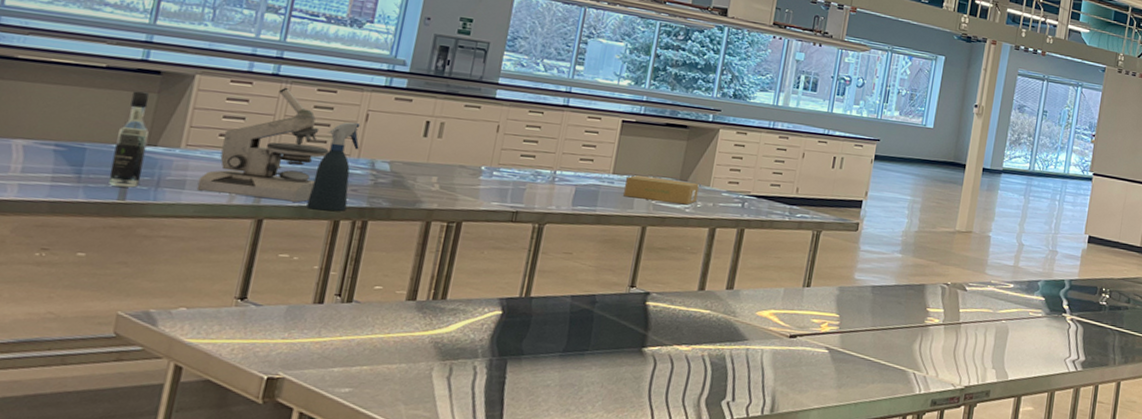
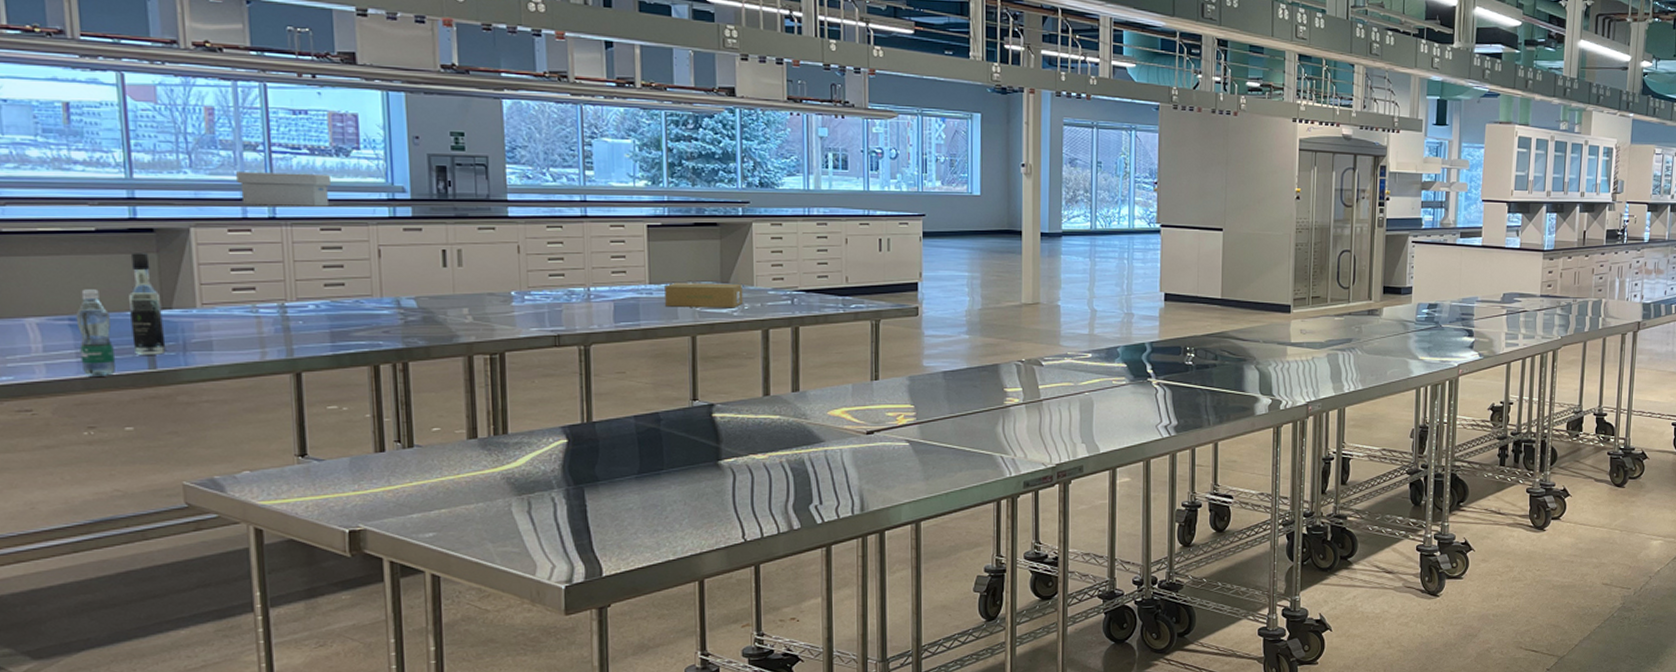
bottle: none [53,119,96,202] -> present [75,289,117,376]
microscope: present [196,87,330,202] -> none [224,230,350,351]
storage box: none [250,30,340,70] -> present [236,172,330,207]
spray bottle: present [306,122,361,212] -> none [341,259,383,357]

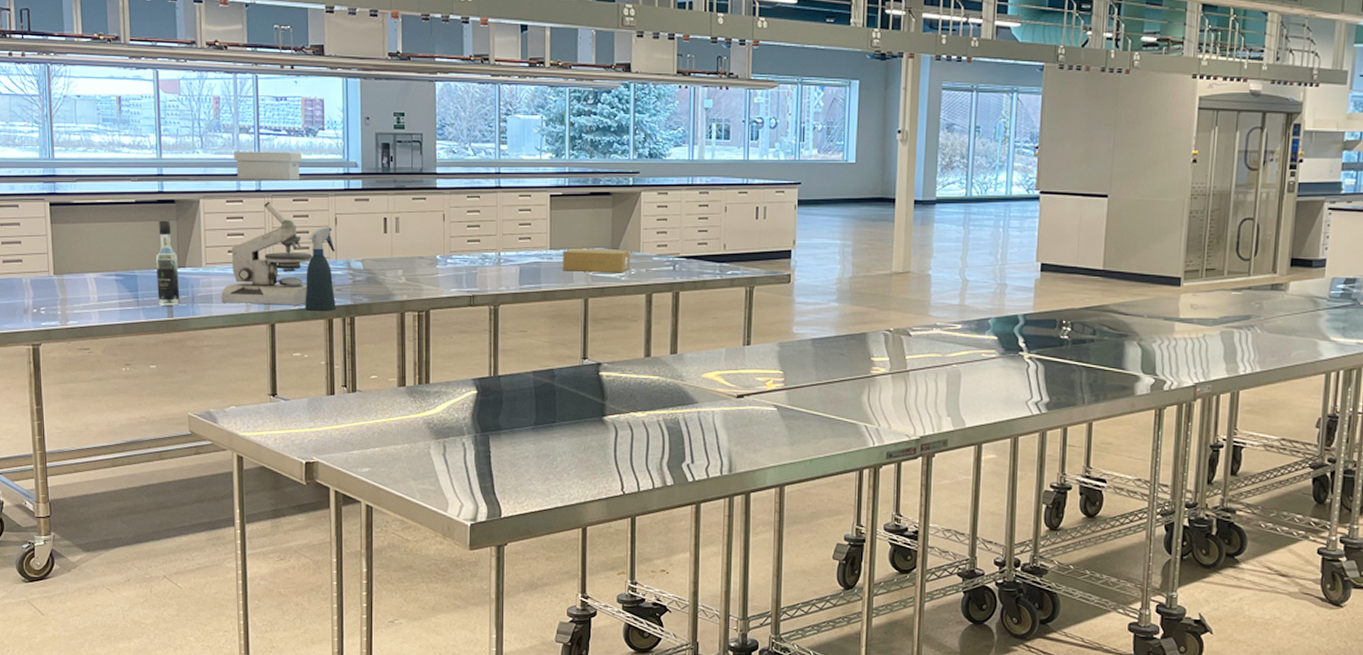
bottle: present [75,289,117,376] -> none [120,250,146,323]
microscope: none [224,230,350,351] -> present [221,201,313,305]
spray bottle: none [341,259,383,357] -> present [305,226,336,311]

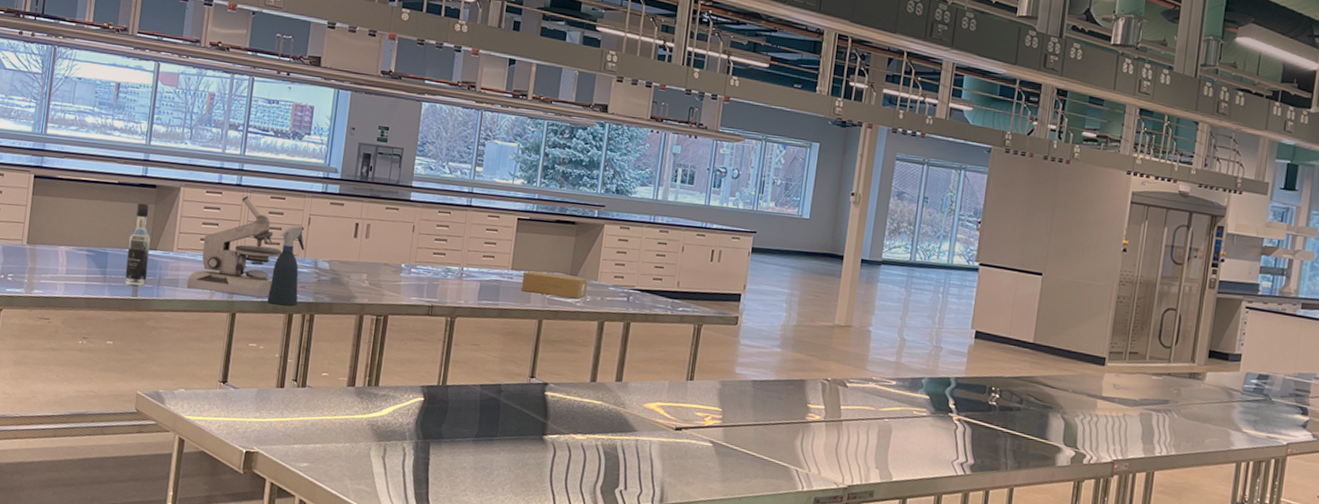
storage box: present [234,151,302,180] -> none [220,146,285,179]

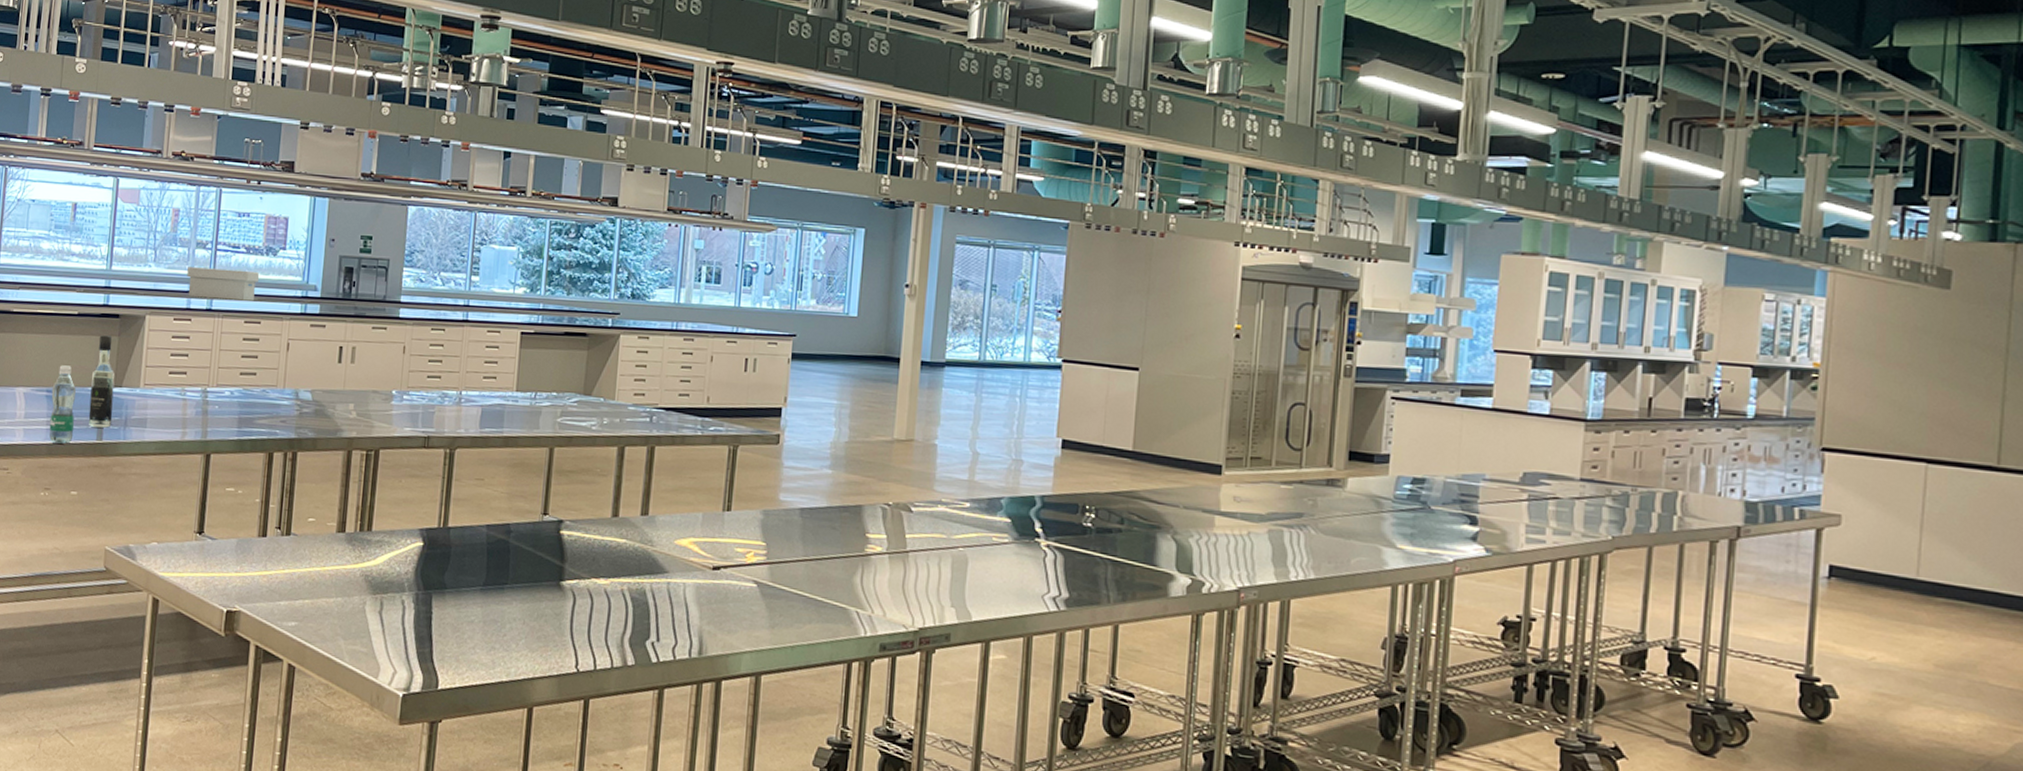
bottle: none [88,228,114,299] -> present [48,365,76,444]
microscope: present [186,195,282,298] -> none [155,321,259,436]
storage box: none [220,146,285,179] -> present [187,267,259,301]
spray bottle: present [267,225,305,306] -> none [245,352,284,444]
box: present [521,270,588,299] -> none [529,391,604,422]

